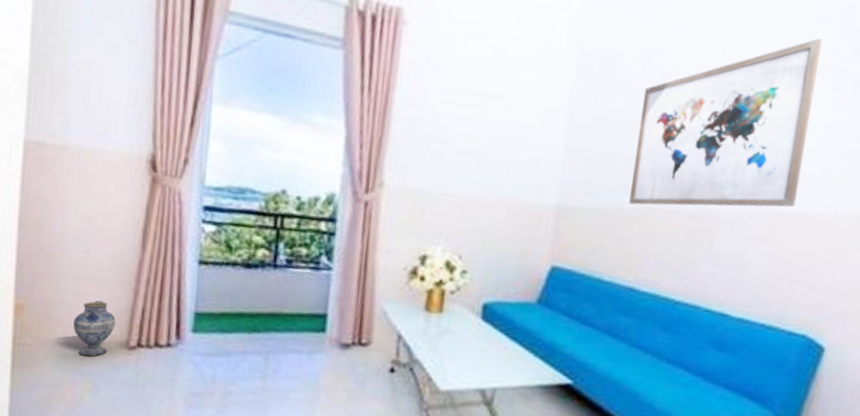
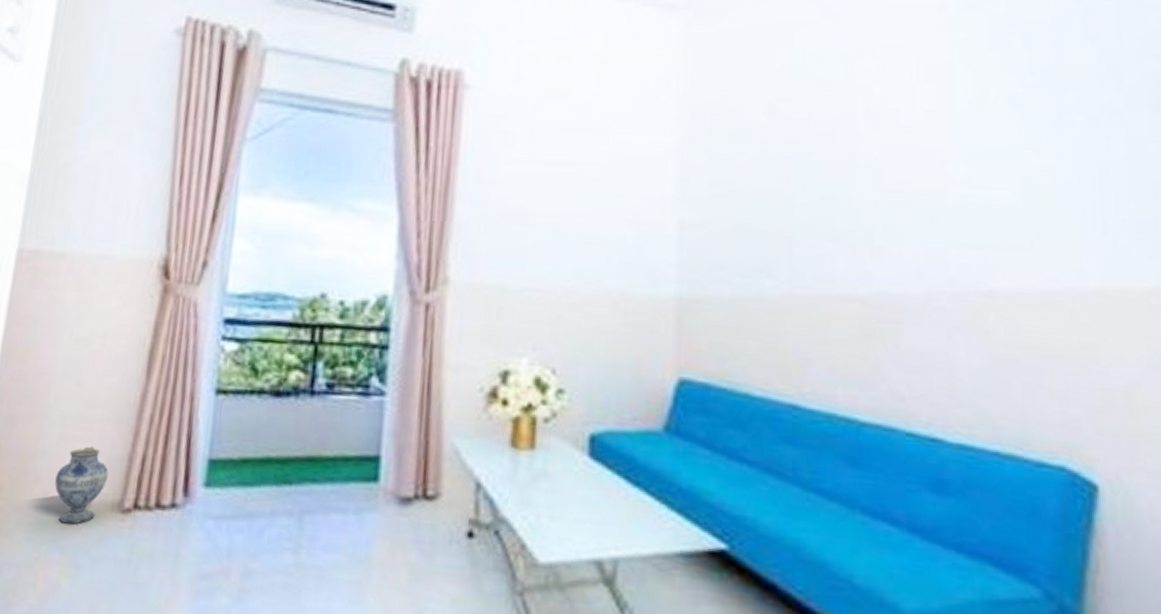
wall art: present [629,38,822,207] -> none [773,69,1008,291]

